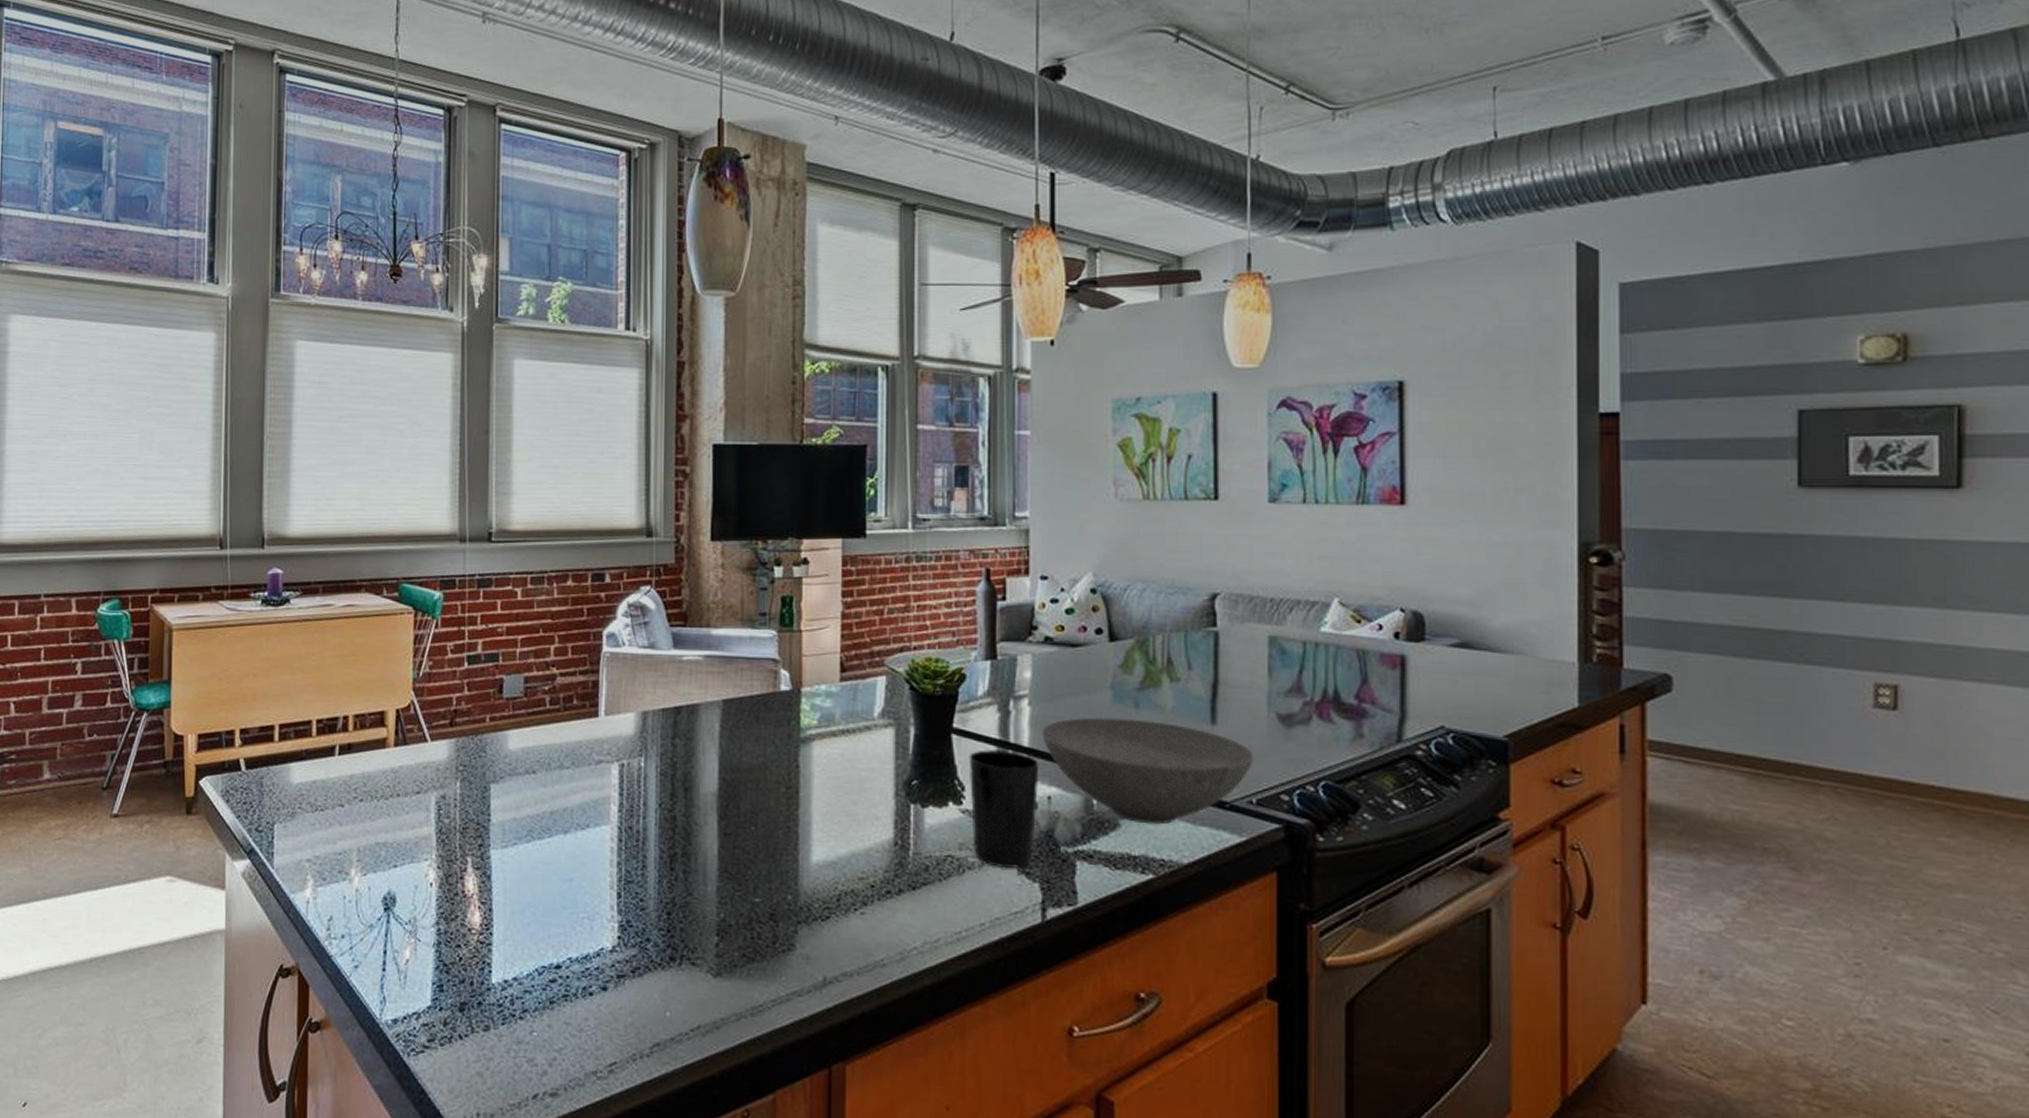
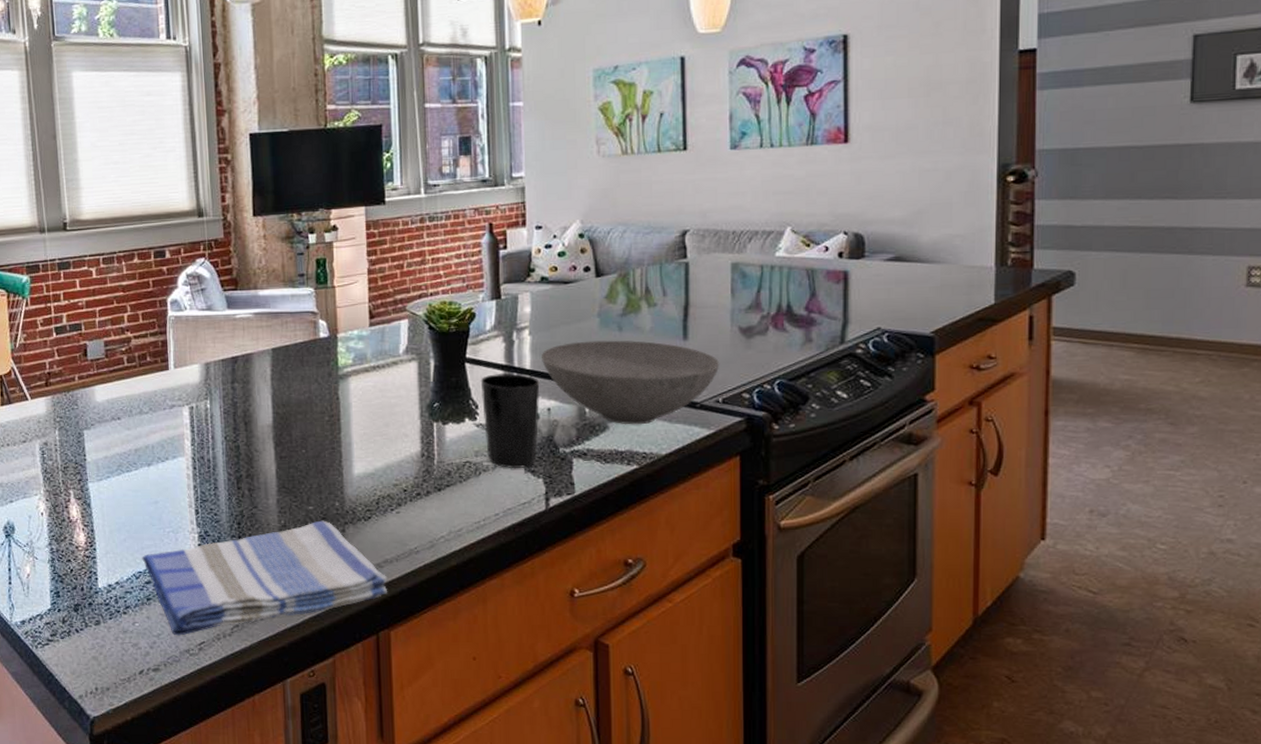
dish towel: none [548,916,846,1052] -> present [142,520,388,636]

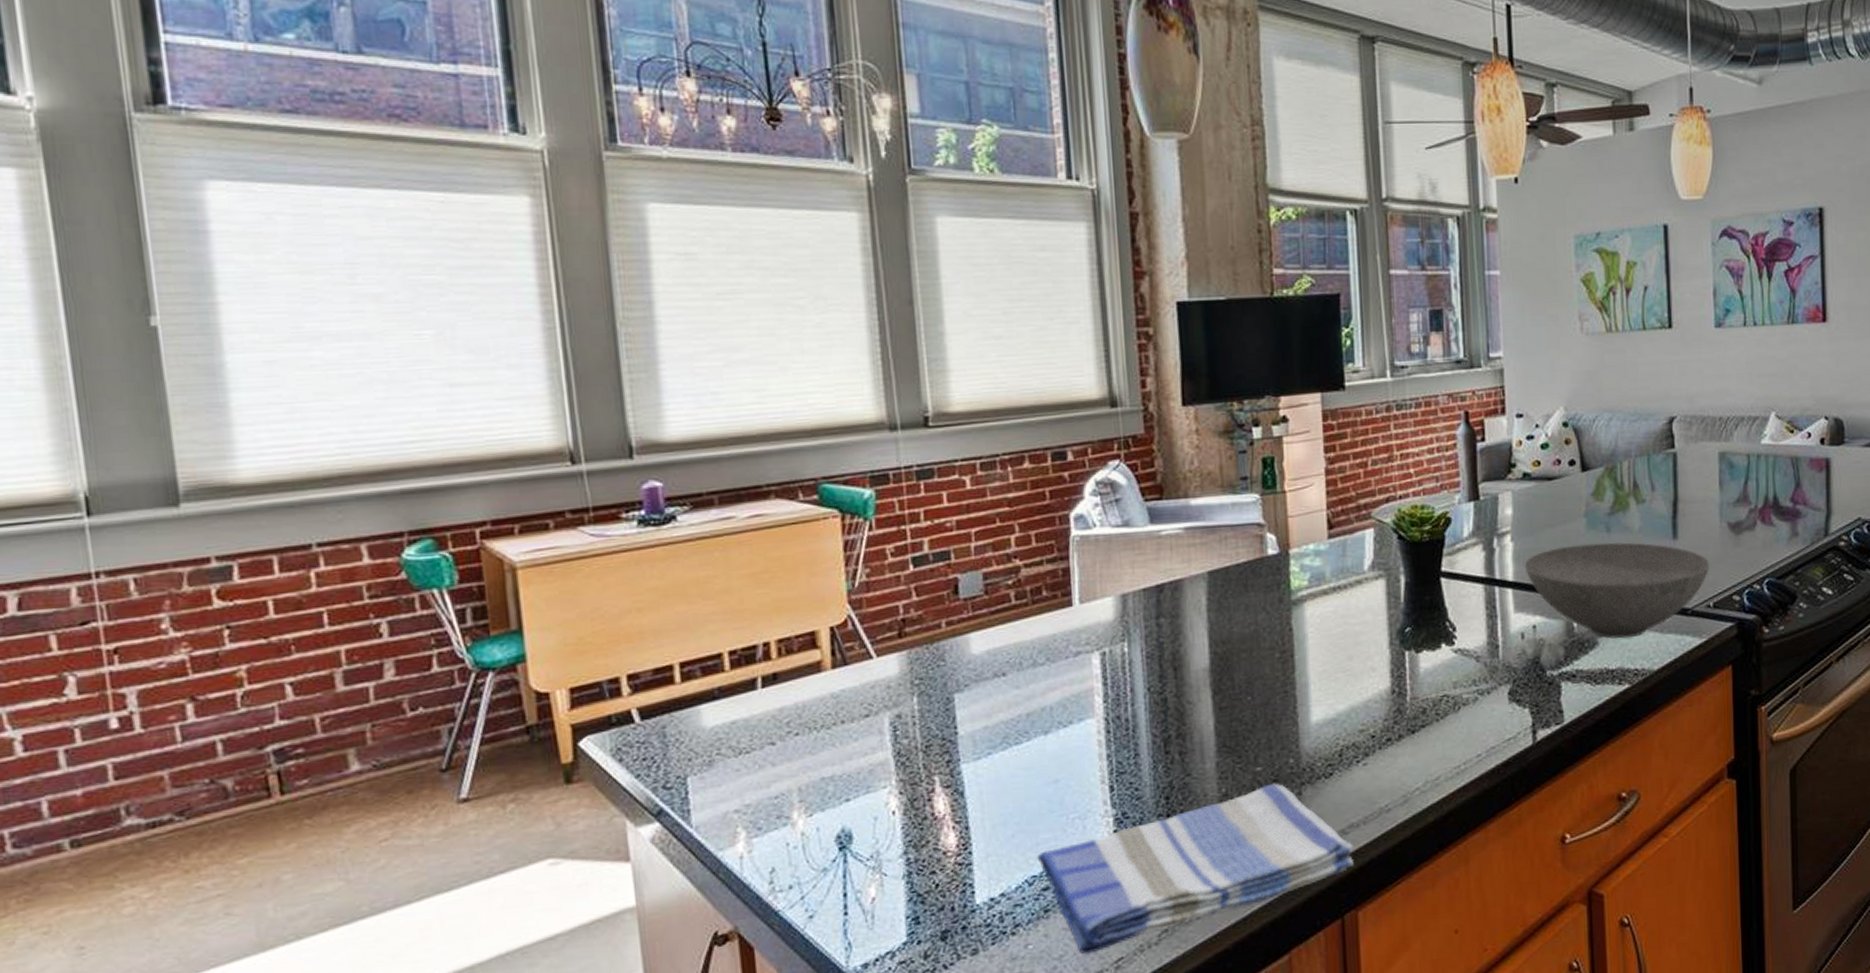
cup: present [480,373,540,469] -> none [1458,587,1524,700]

